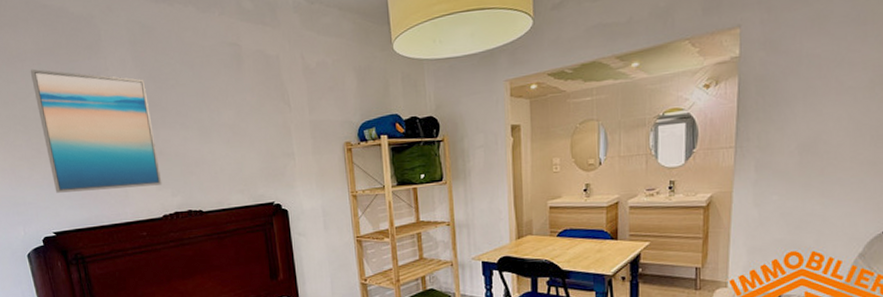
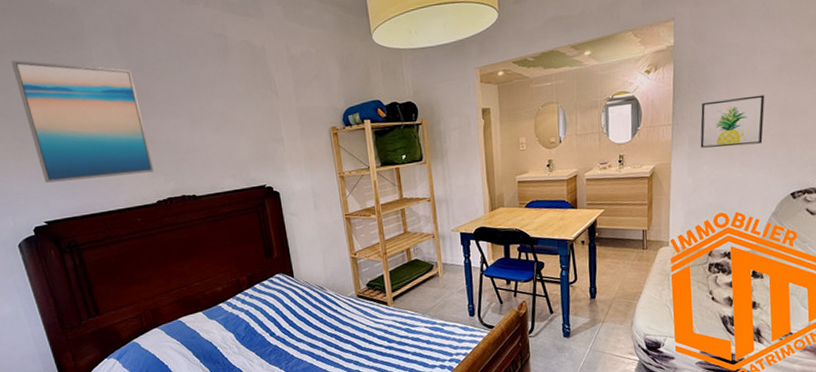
wall art: none [769,114,852,175] -> present [700,94,765,148]

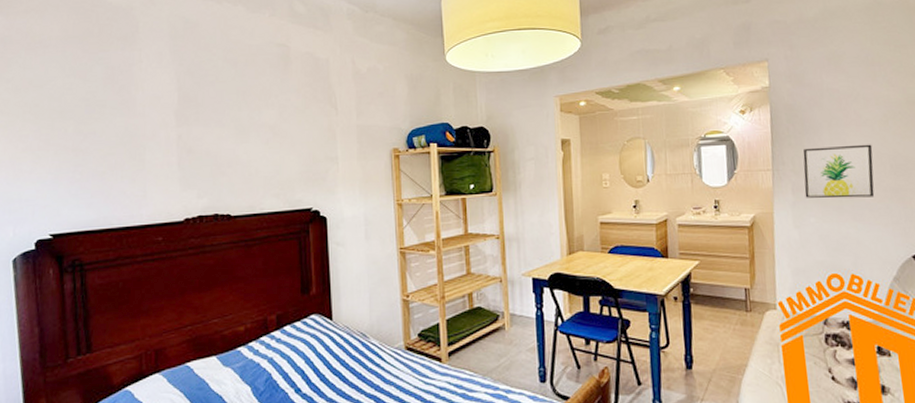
wall art: present [11,60,155,183] -> none [52,56,188,190]

